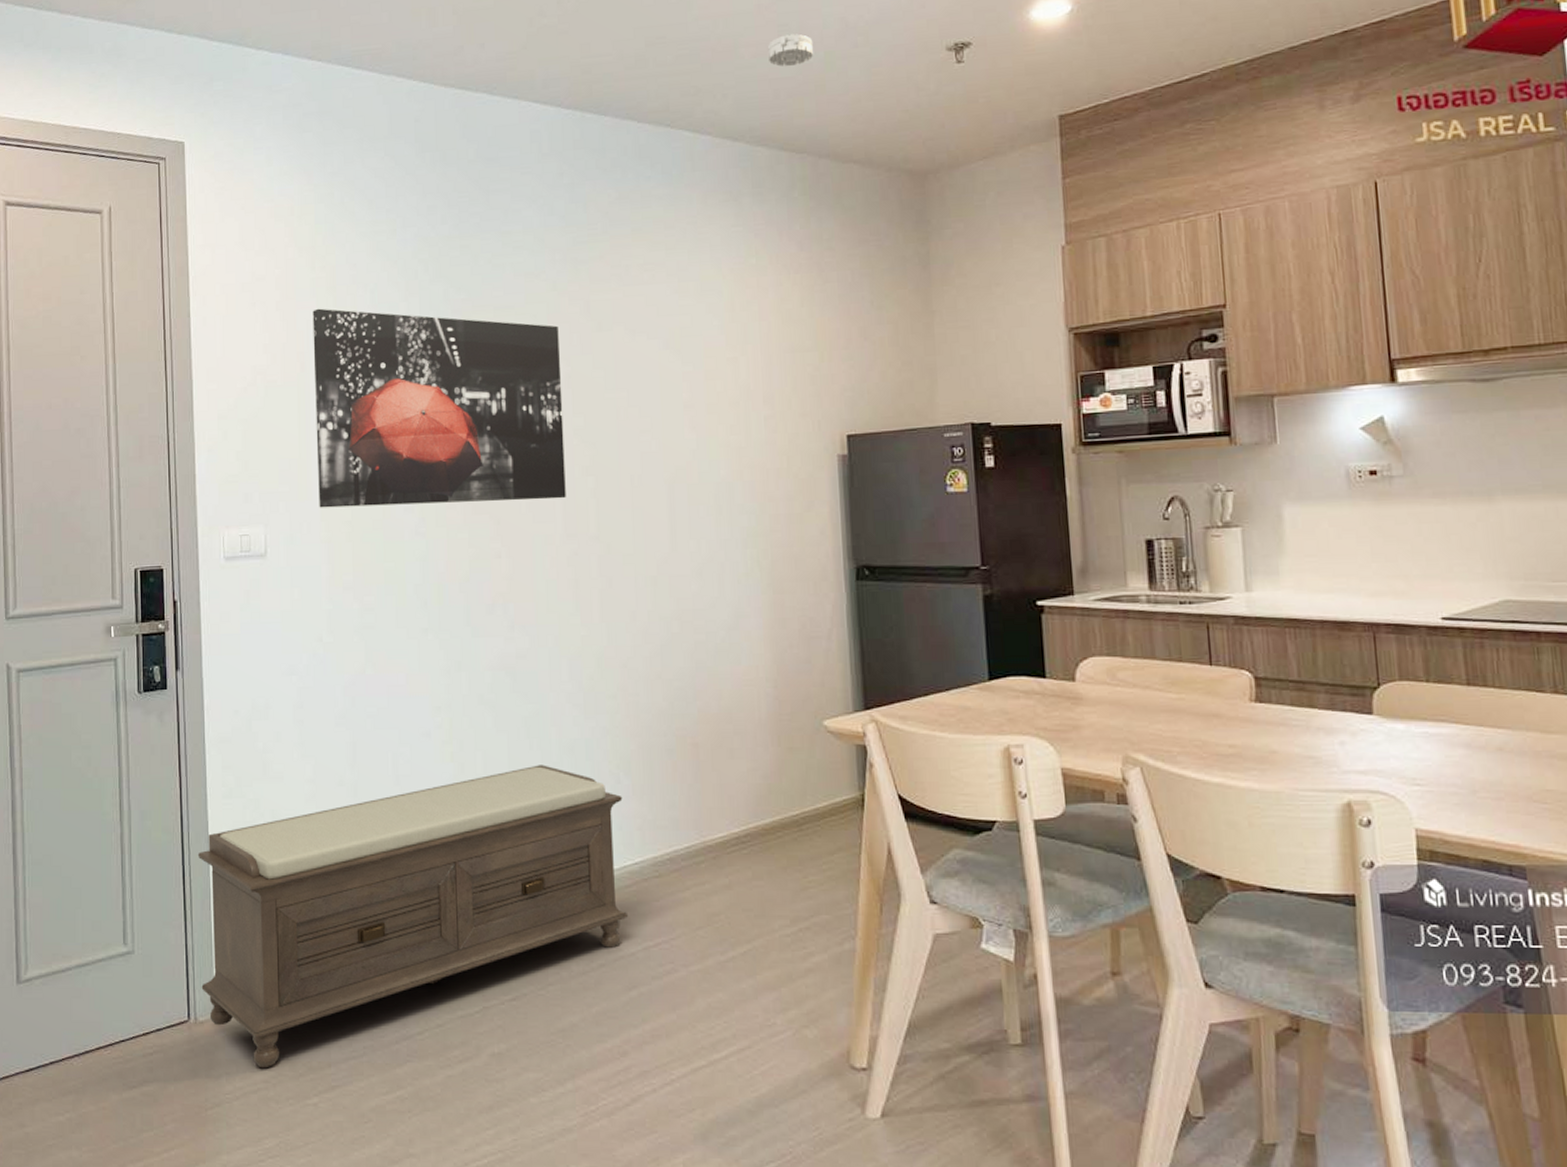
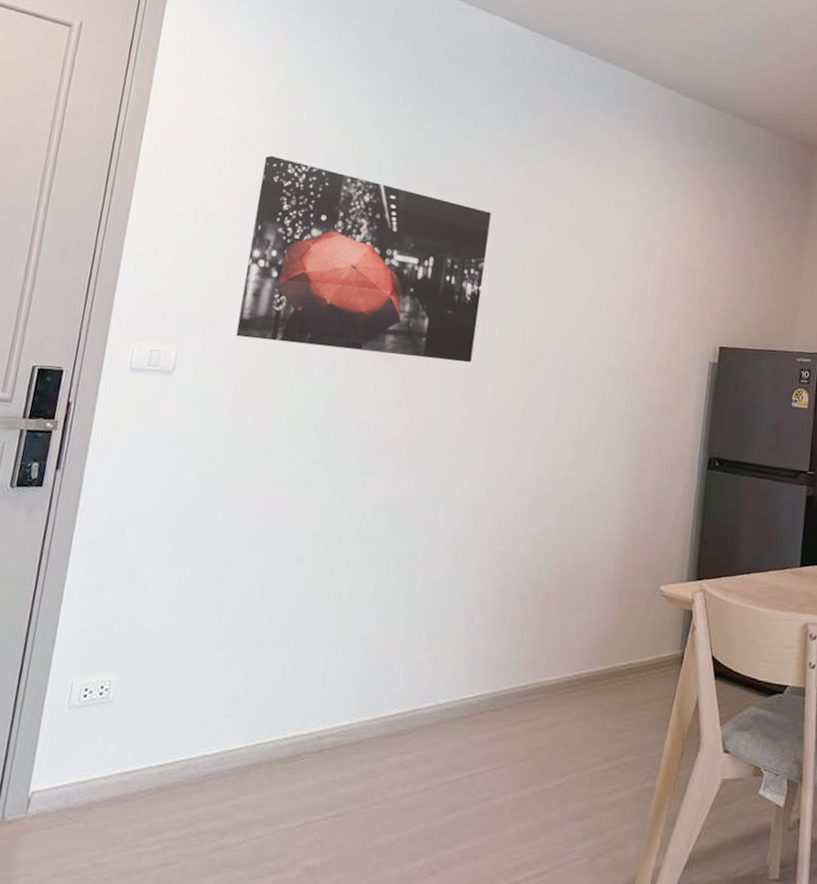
bench: present [197,765,629,1069] -> none [15,598,474,872]
smoke detector: present [768,33,814,67] -> none [707,12,745,40]

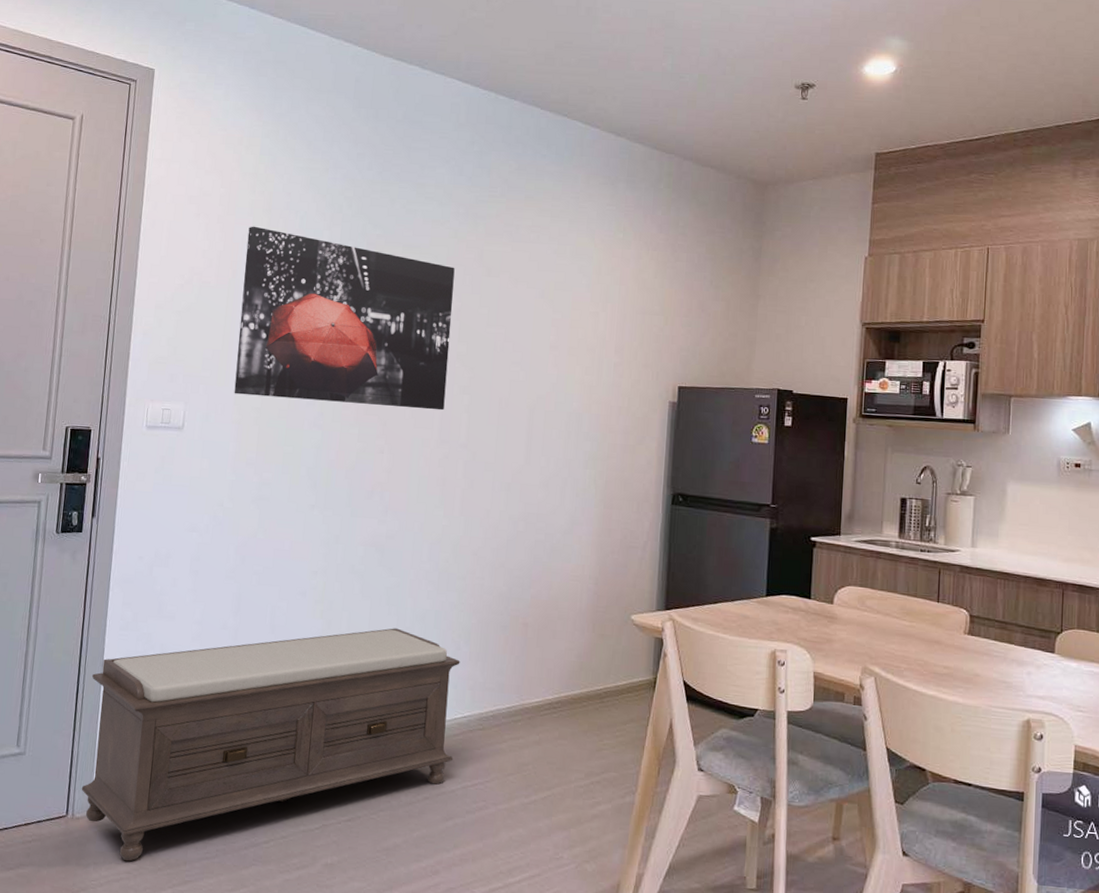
bench: none [15,598,474,872] -> present [81,628,460,862]

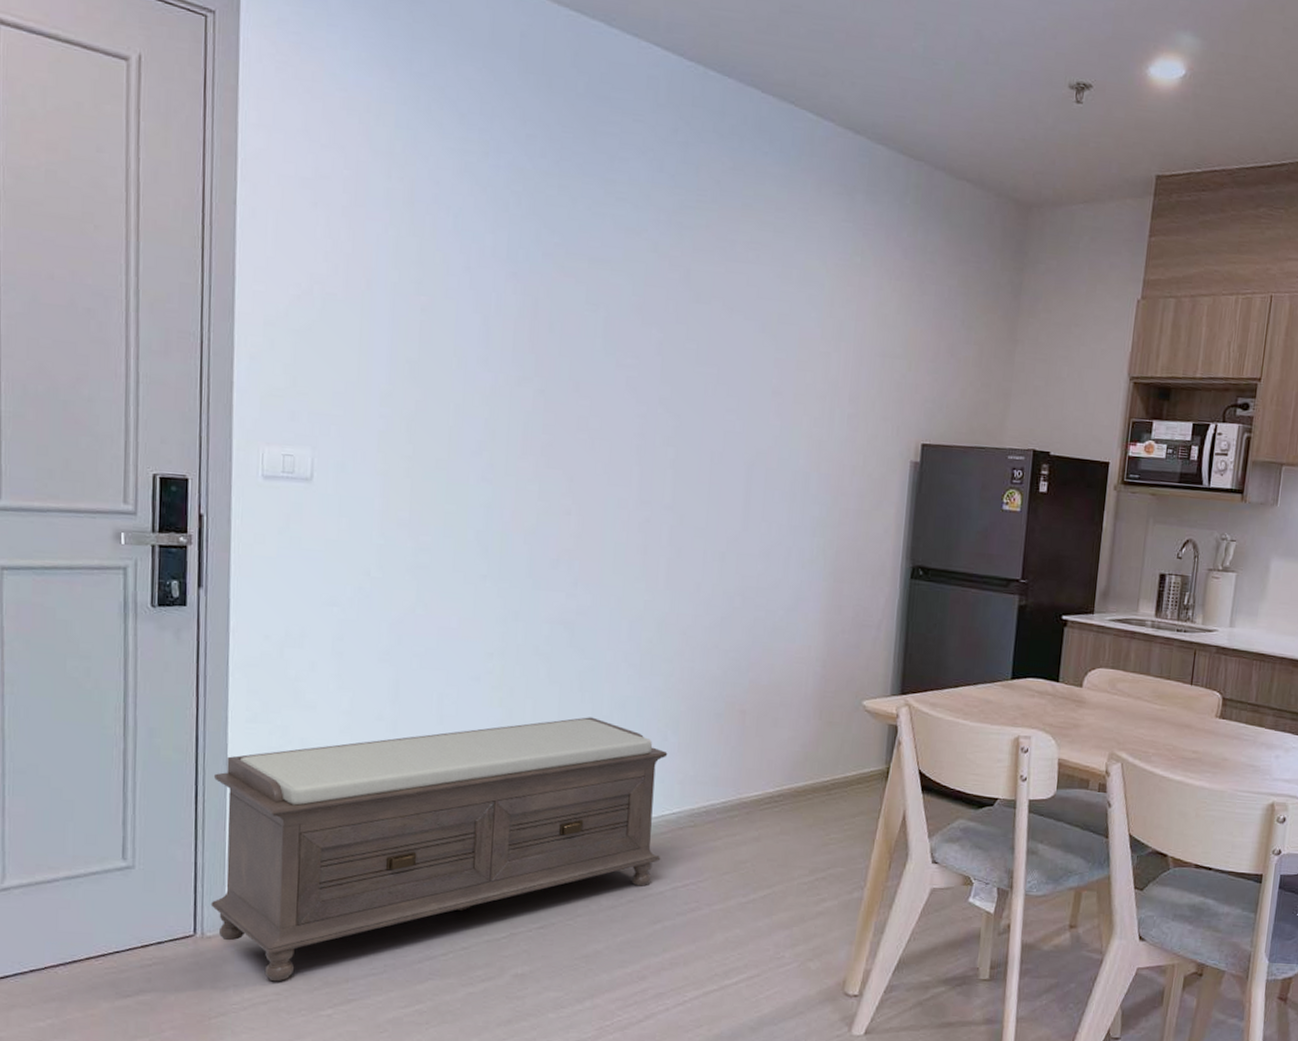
wall art: present [234,226,455,411] -> none [376,223,655,465]

